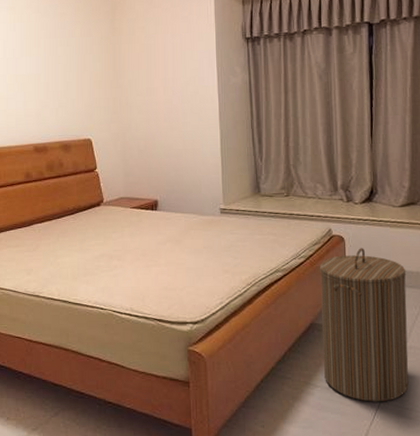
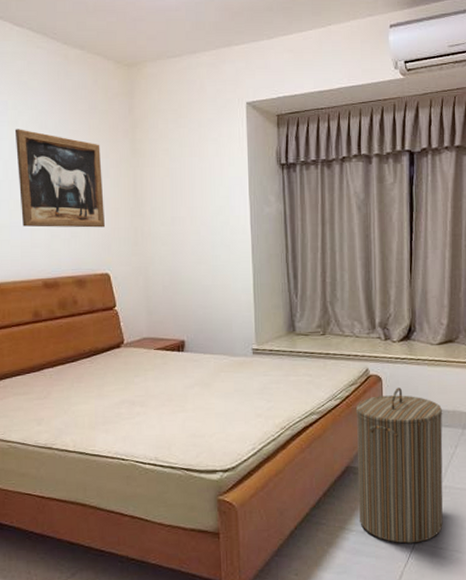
wall art: none [12,13,88,99] -> present [14,129,105,228]

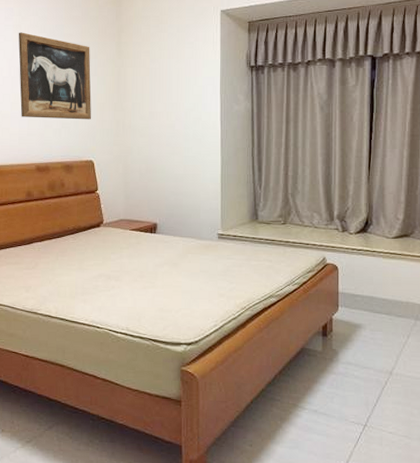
laundry hamper: present [355,388,443,544] -> none [311,277,396,426]

